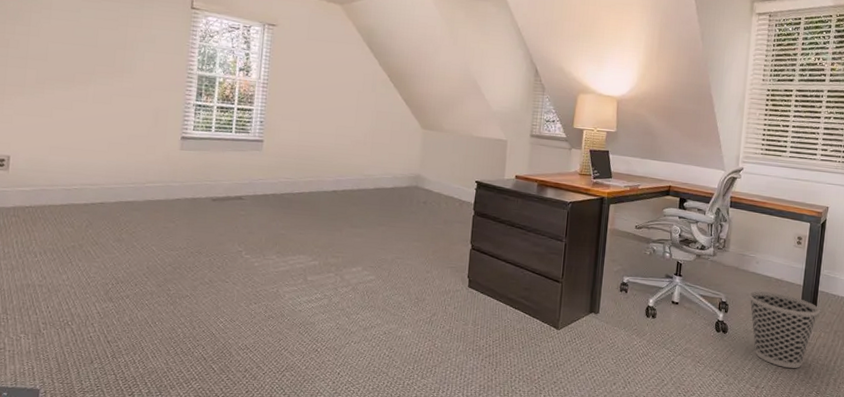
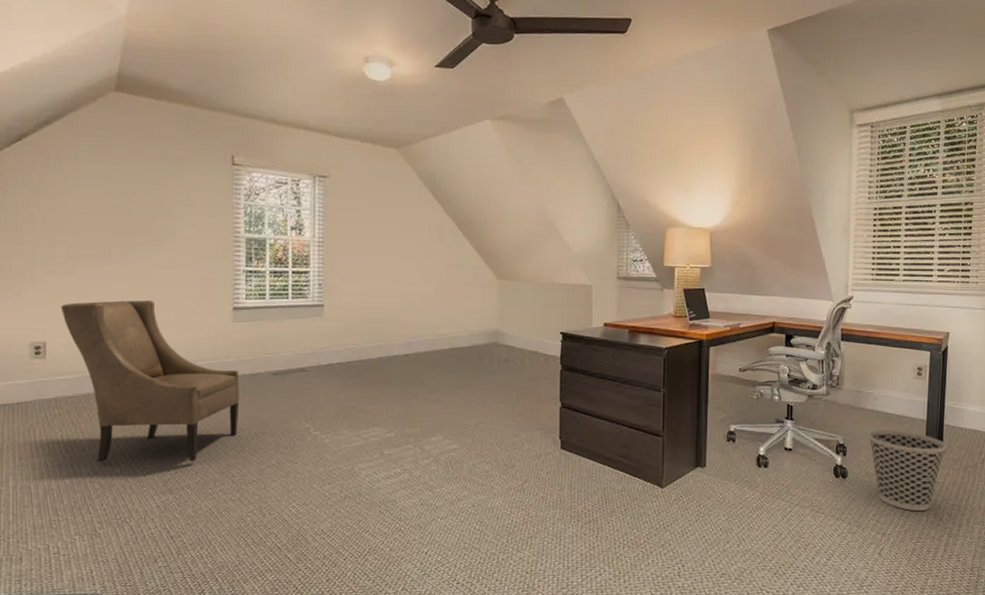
armchair: none [26,122,182,274] -> present [60,300,240,463]

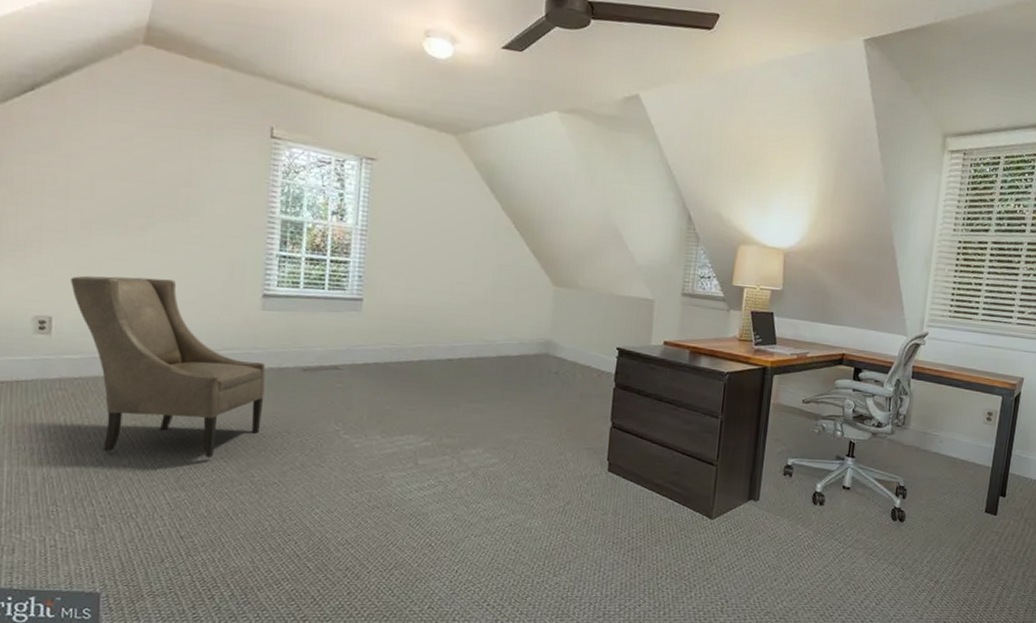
wastebasket: present [868,430,947,512] -> none [930,474,1010,561]

